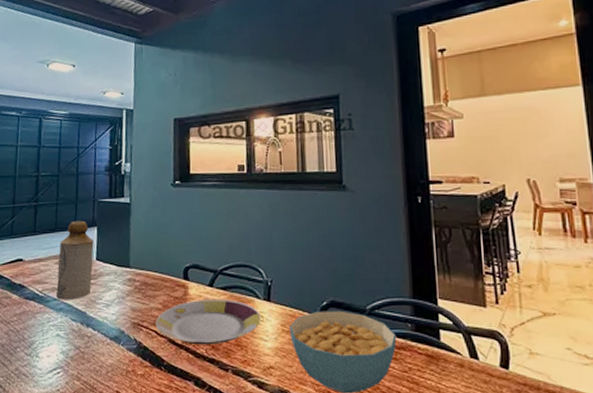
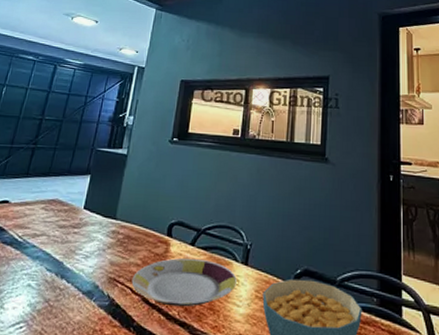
bottle: present [56,220,94,300] -> none [36,167,85,248]

